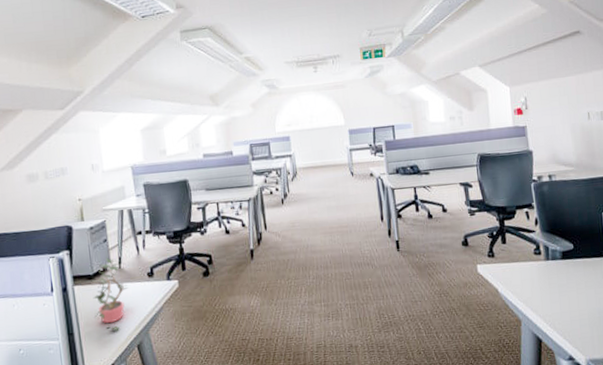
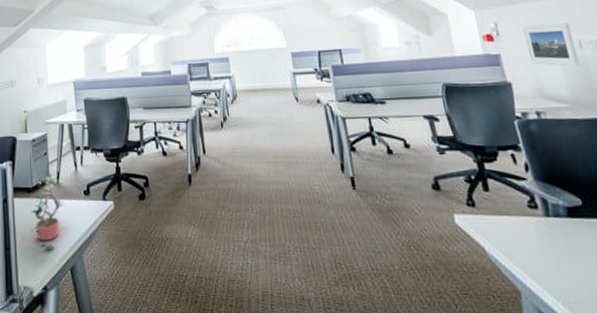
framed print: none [546,97,587,135] -> present [522,23,580,67]

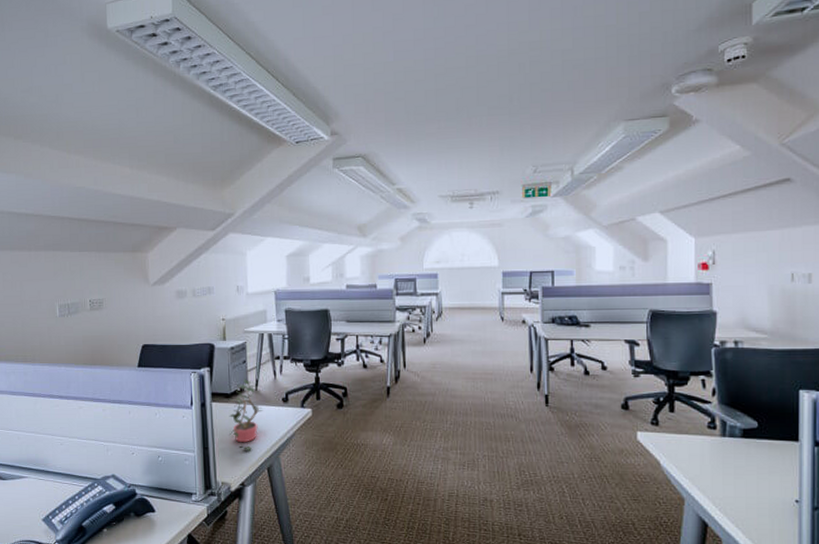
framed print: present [522,23,580,67] -> none [739,255,788,299]

